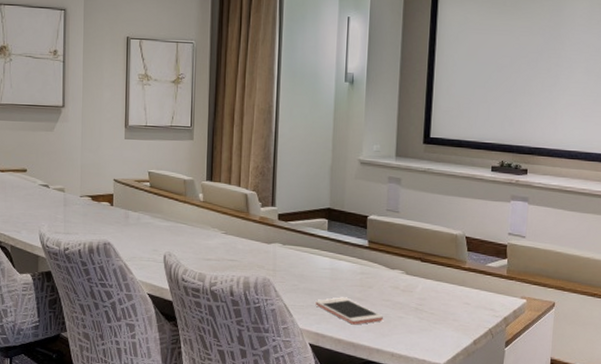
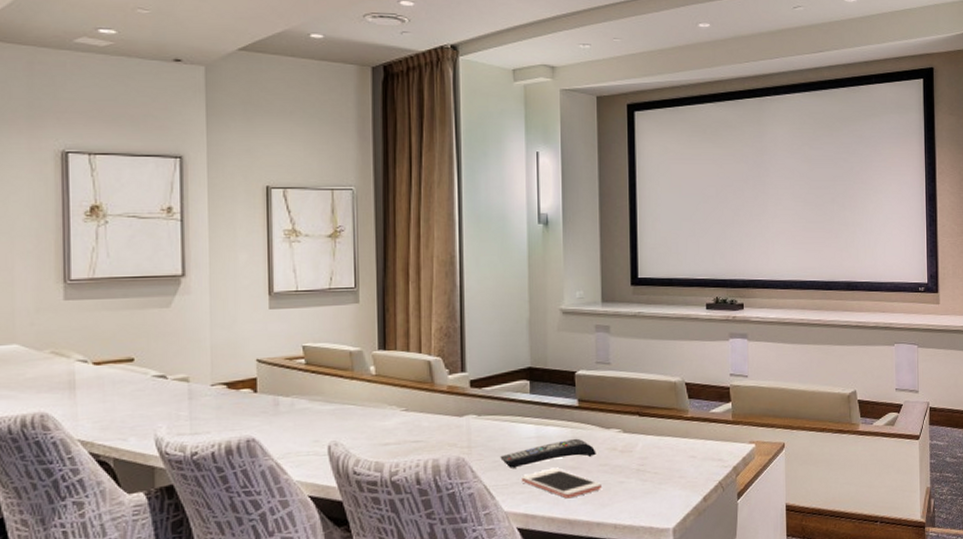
remote control: none [299,274,381,293] -> present [500,438,596,468]

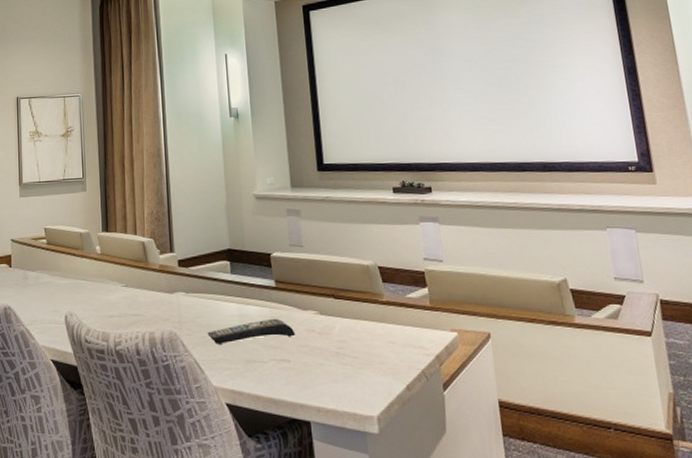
cell phone: present [521,469,603,499] -> none [227,347,304,378]

